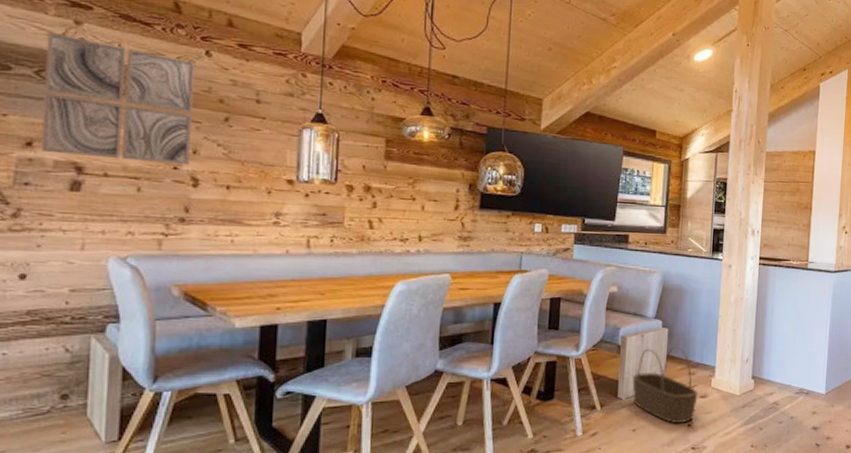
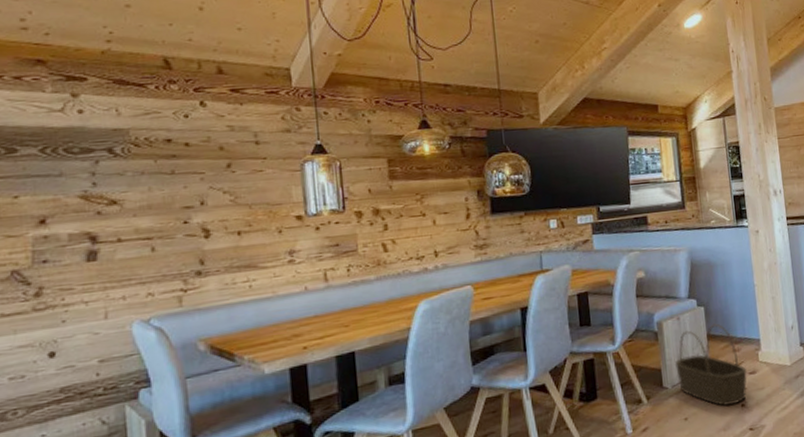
wall art: present [42,32,196,166] -> none [47,109,198,228]

